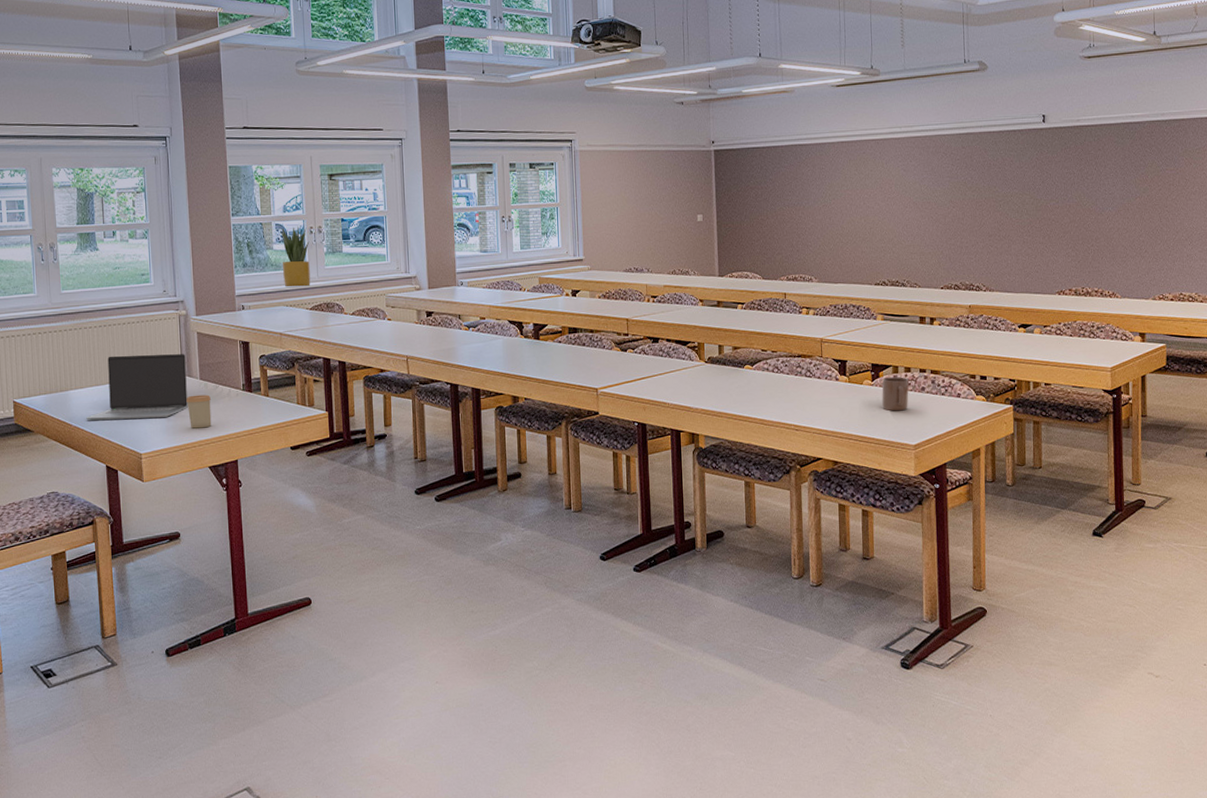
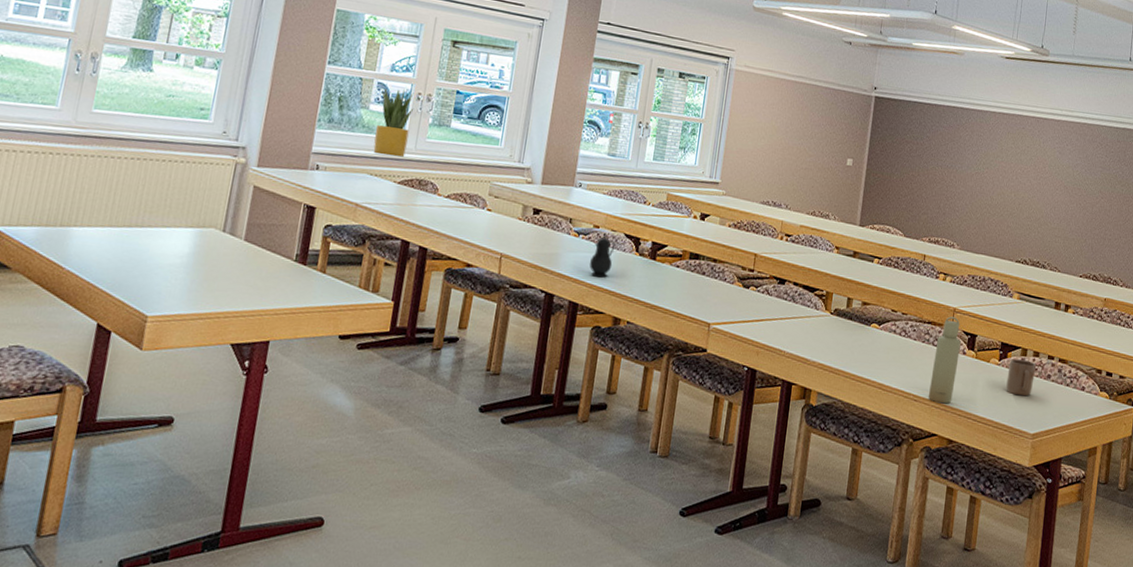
laptop: present [86,354,188,420] -> none [85,195,233,278]
cup: present [186,394,212,429] -> none [219,257,253,298]
coffeepot: none [483,323,503,363] -> present [589,233,616,278]
bottle: none [808,347,833,429] -> present [928,316,961,404]

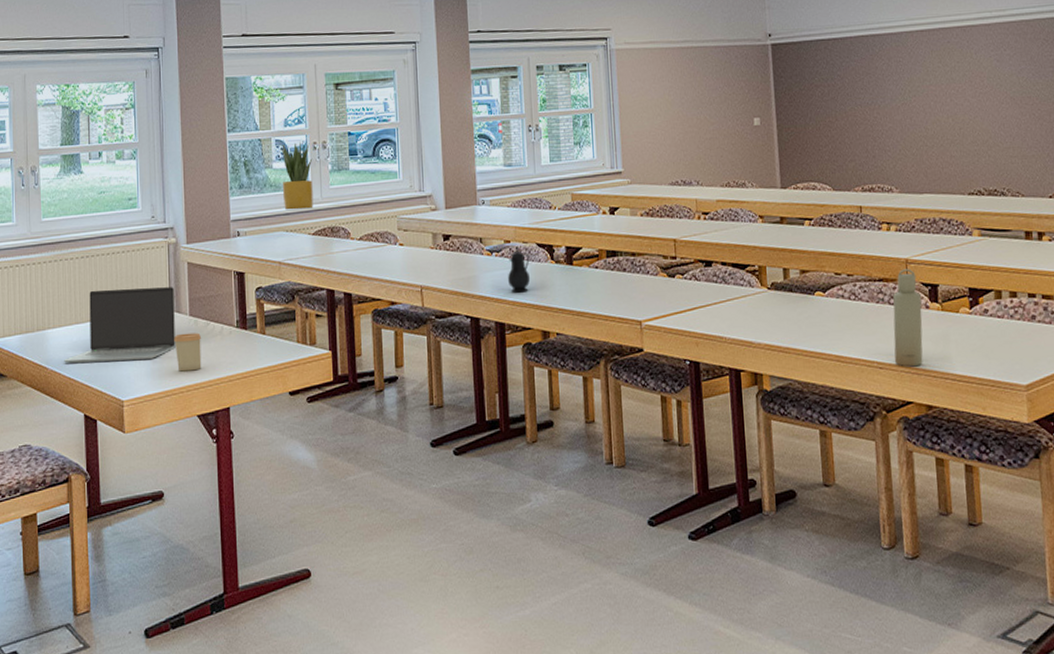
laptop: none [85,195,233,278] -> present [64,287,176,363]
cup: none [219,257,253,298] -> present [174,333,202,372]
mug: present [1006,359,1036,397] -> none [982,303,1017,345]

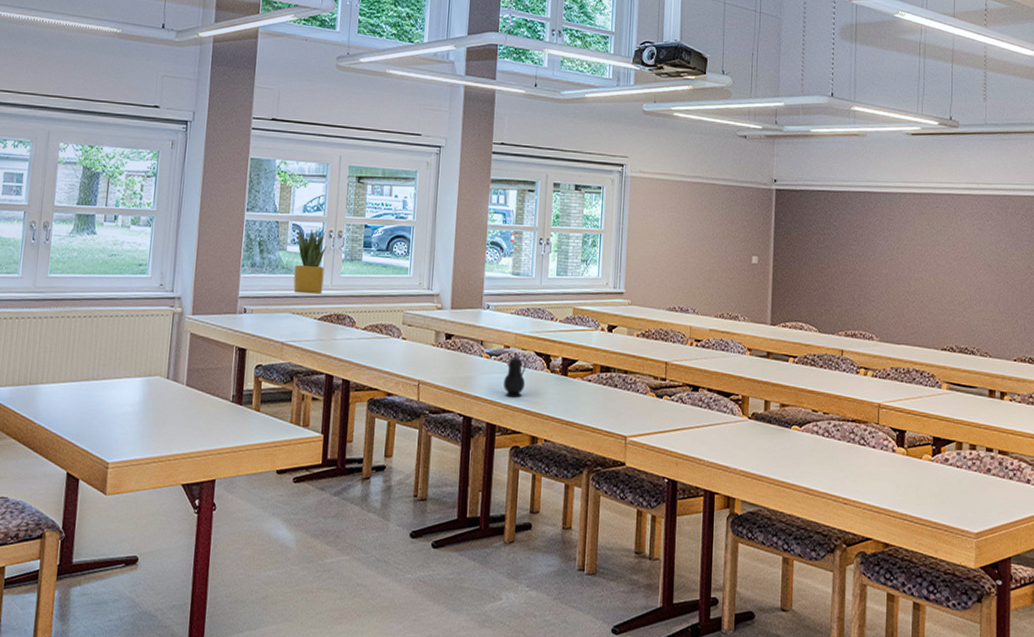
laptop: present [64,287,176,363] -> none [53,350,174,424]
cup: present [174,333,202,372] -> none [167,402,195,440]
bottle: present [893,269,923,367] -> none [858,413,889,506]

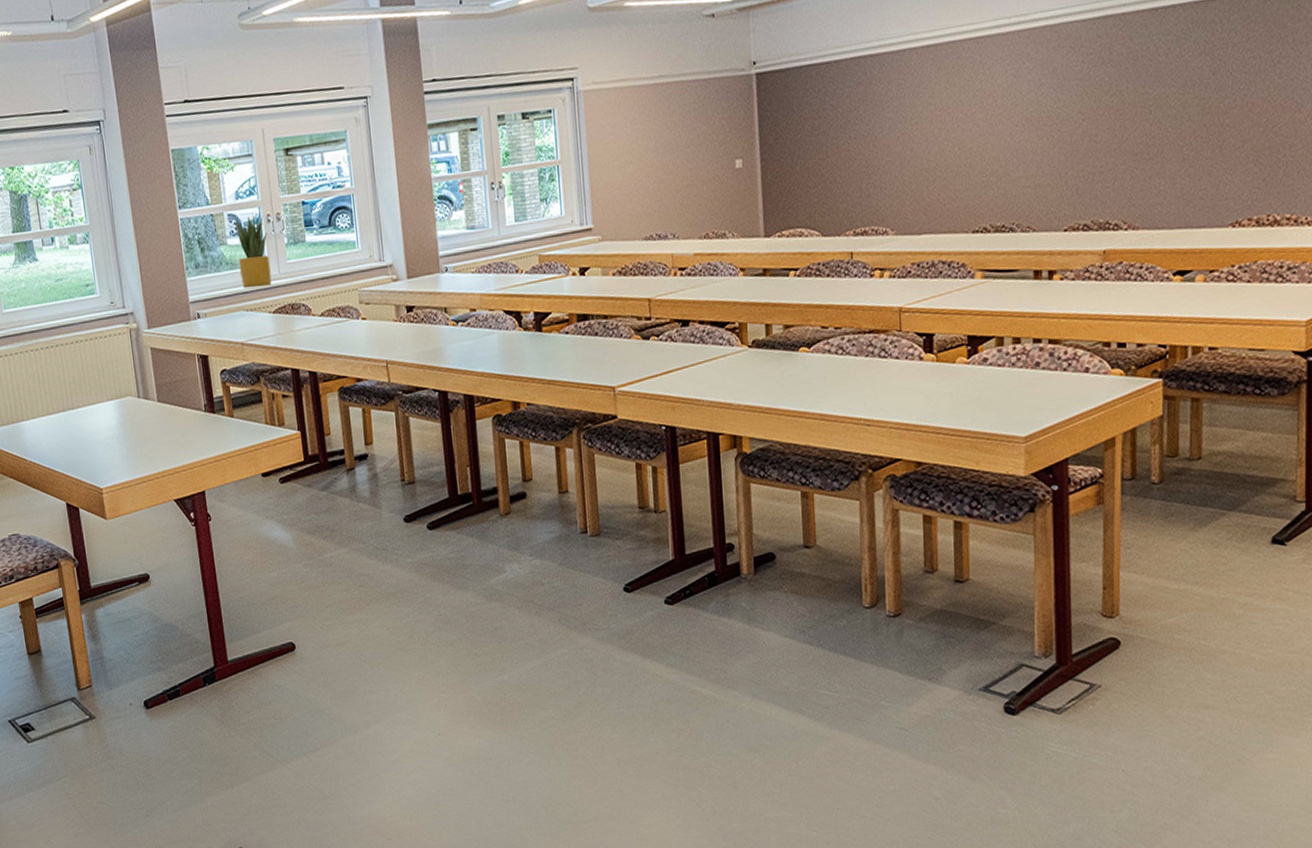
coffeepot: present [504,352,527,398] -> none [475,315,499,364]

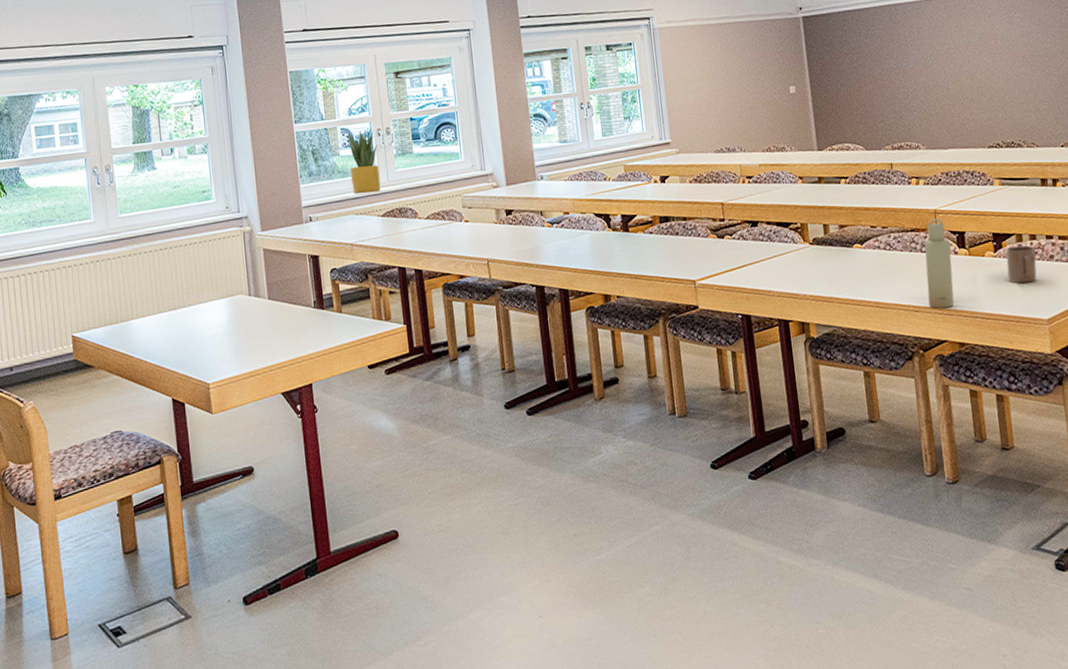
bottle: none [882,318,915,423] -> present [924,219,955,309]
mug: none [981,350,1018,395] -> present [1006,245,1037,284]

